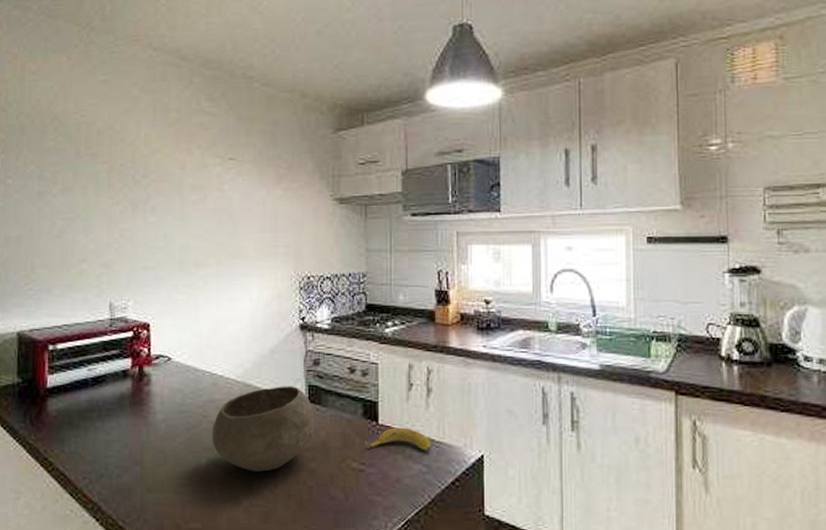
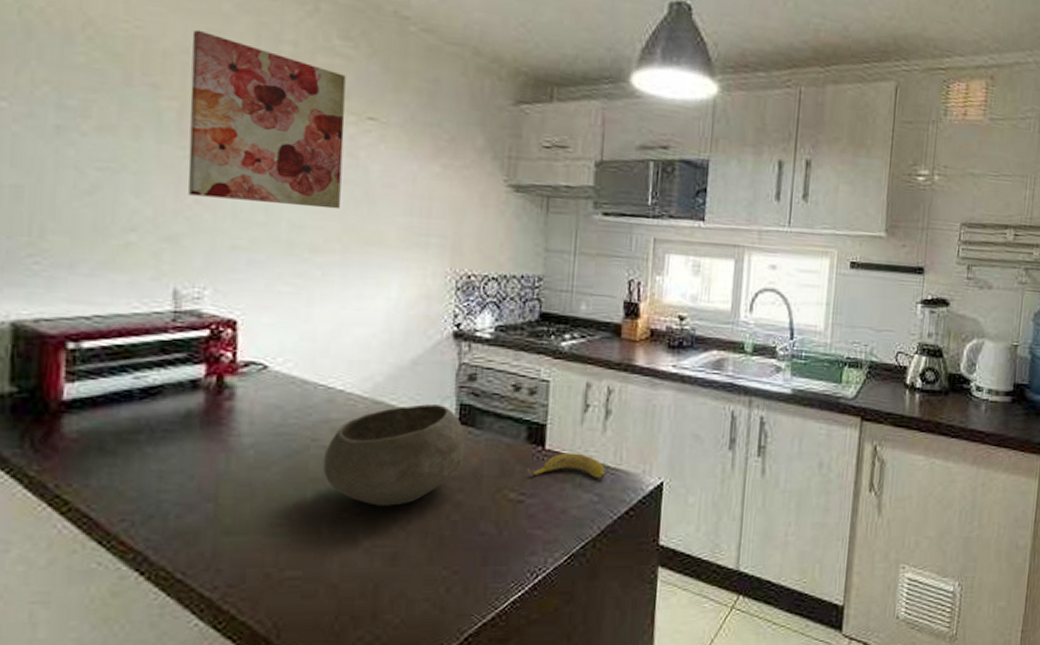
wall art: none [114,111,214,232] -> present [188,29,346,210]

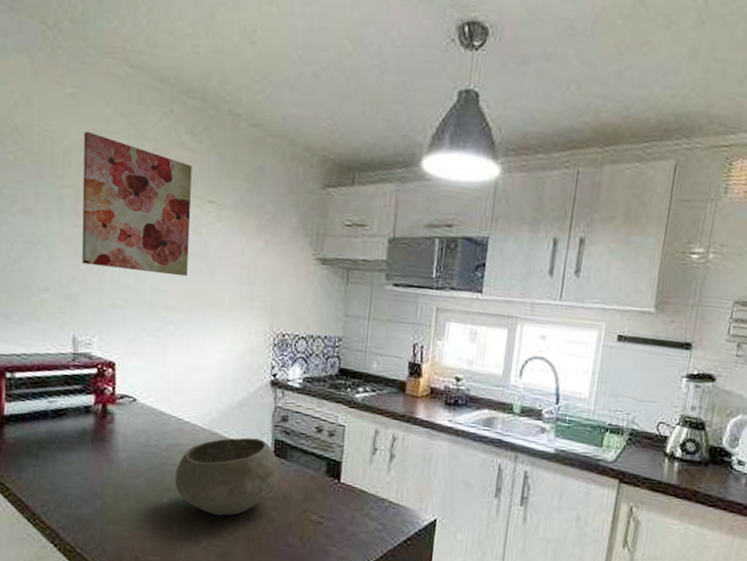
banana: present [526,453,605,479] -> none [325,487,388,512]

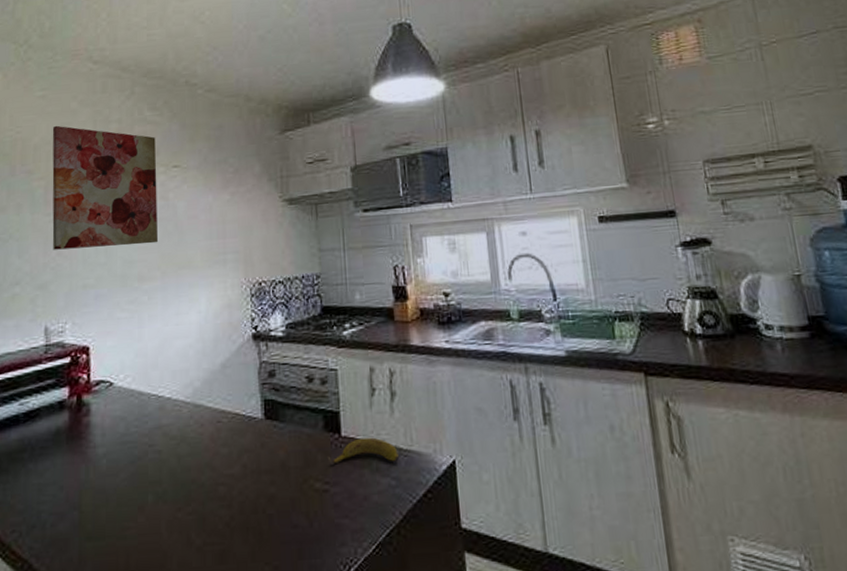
bowl: present [174,437,279,516] -> none [159,402,273,504]
banana: none [325,487,388,512] -> present [327,437,399,463]

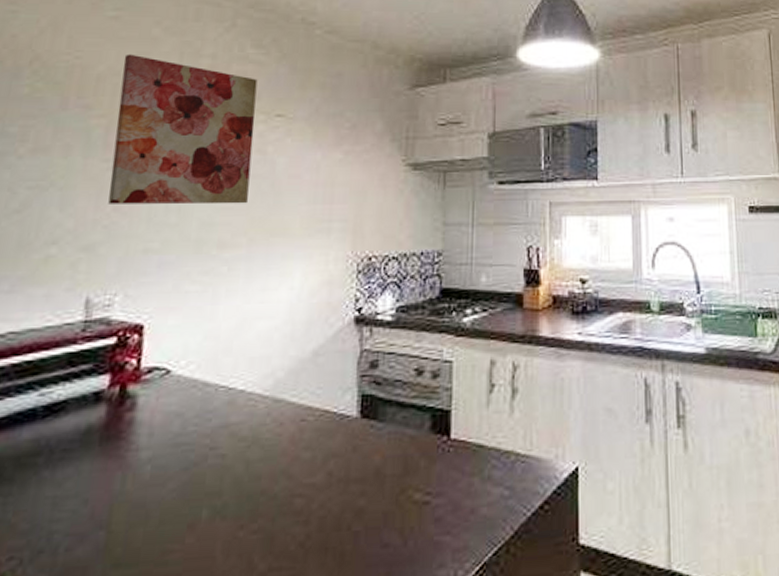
banana: present [327,437,399,463] -> none [432,440,515,471]

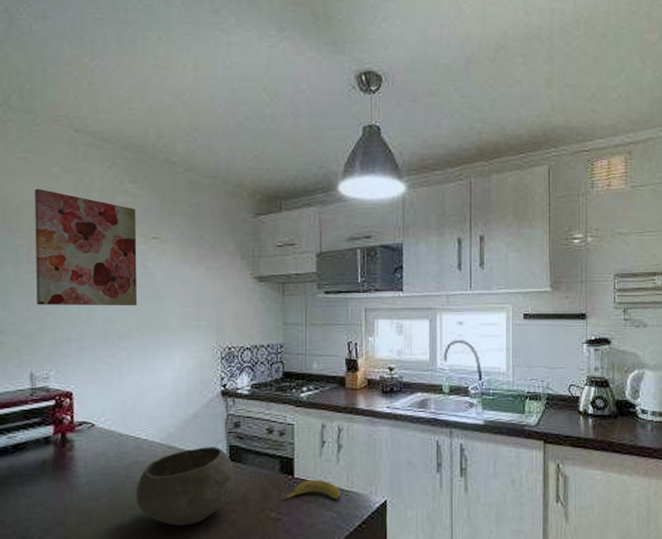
bowl: none [220,398,368,520] -> present [136,447,235,526]
banana: none [432,440,515,471] -> present [281,480,341,500]

